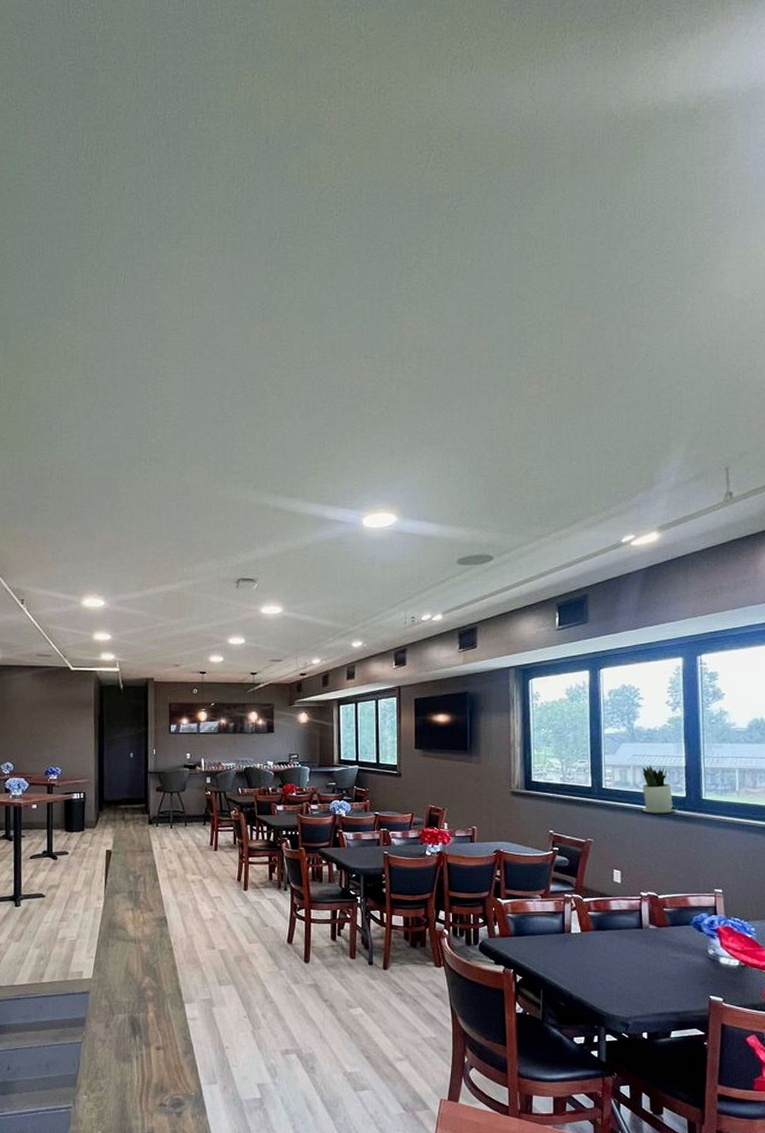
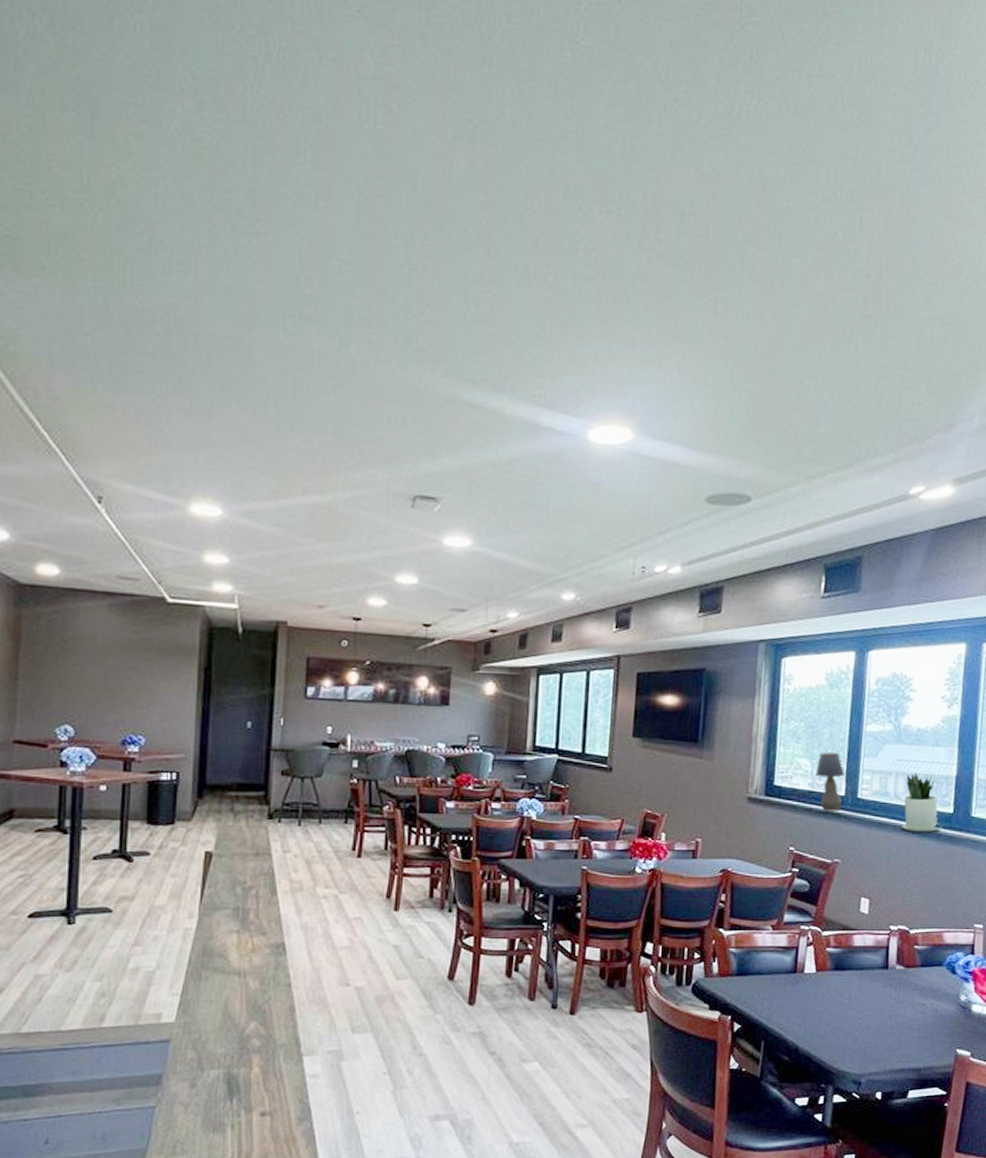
table lamp: none [565,752,590,801] -> present [815,751,846,812]

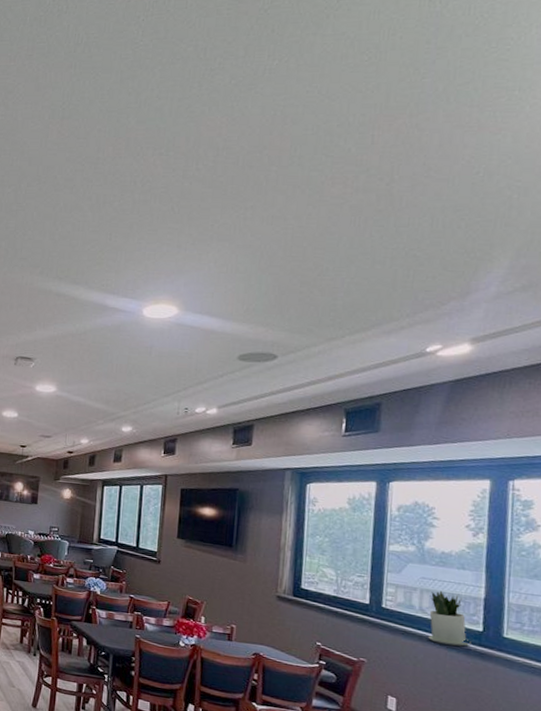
table lamp: present [815,751,846,812] -> none [340,564,370,618]

